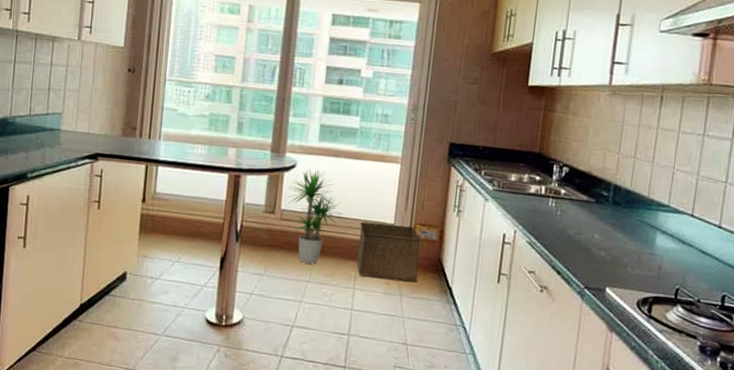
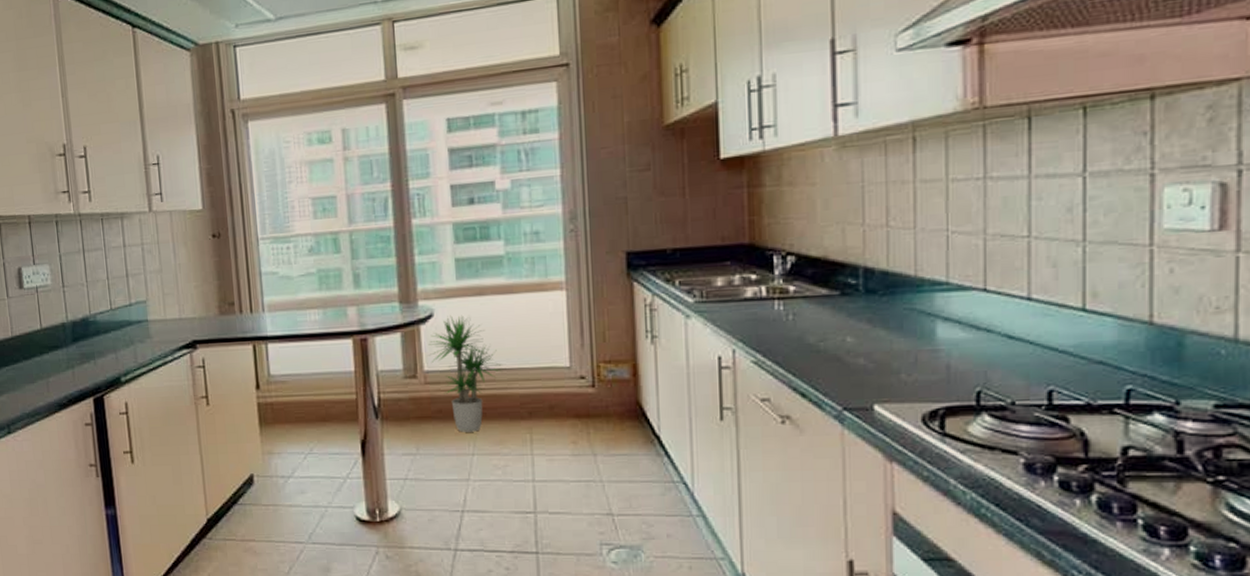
storage bin: present [356,221,421,283] -> none [527,367,613,438]

